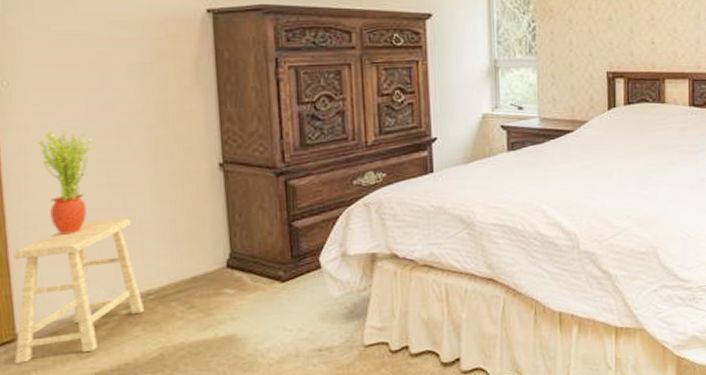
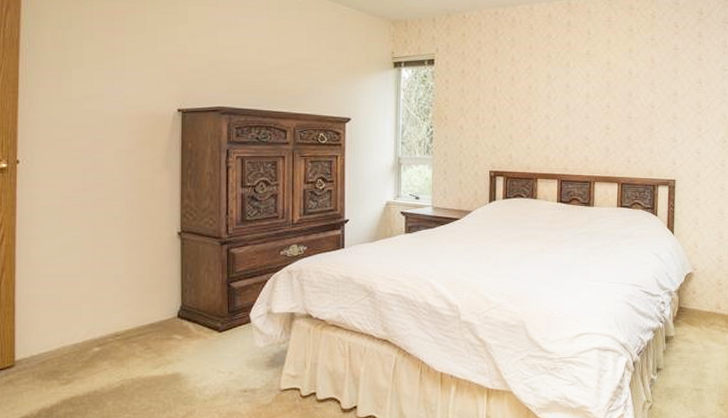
footstool: present [14,217,145,364] -> none [12,272,113,385]
potted plant: present [36,130,93,235] -> none [43,200,85,283]

